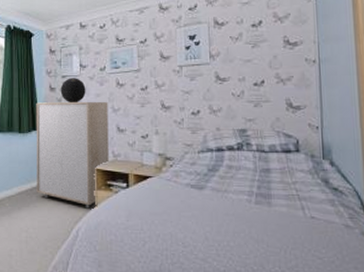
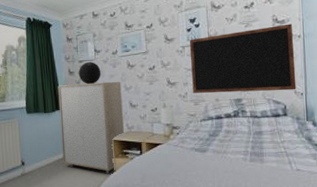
chalkboard: none [187,46,311,123] -> present [189,23,297,93]

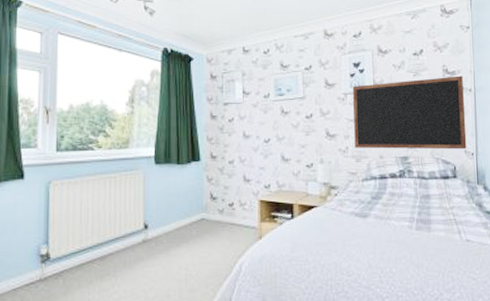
storage cabinet: present [58,81,124,174] -> none [196,129,273,242]
decorative globe: present [78,62,101,85] -> none [222,105,249,132]

